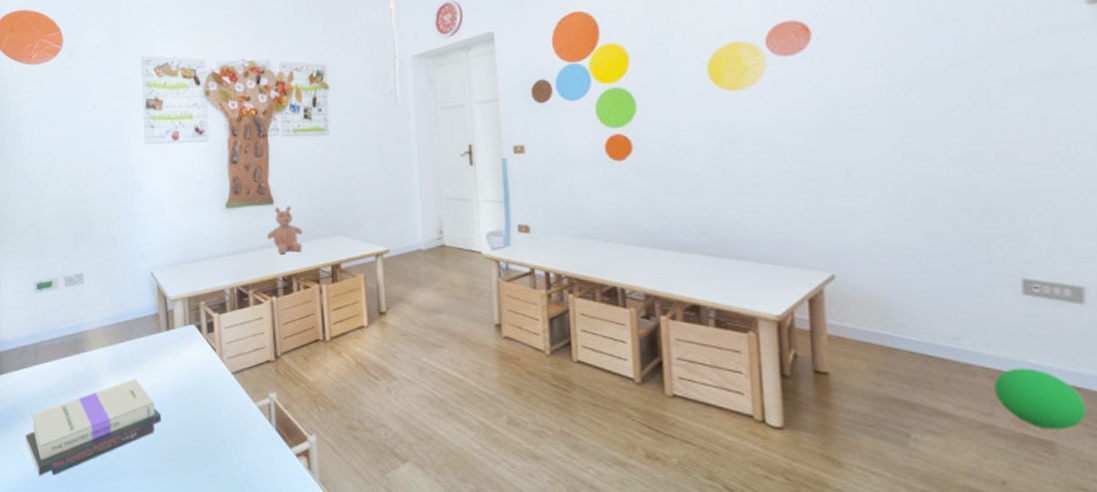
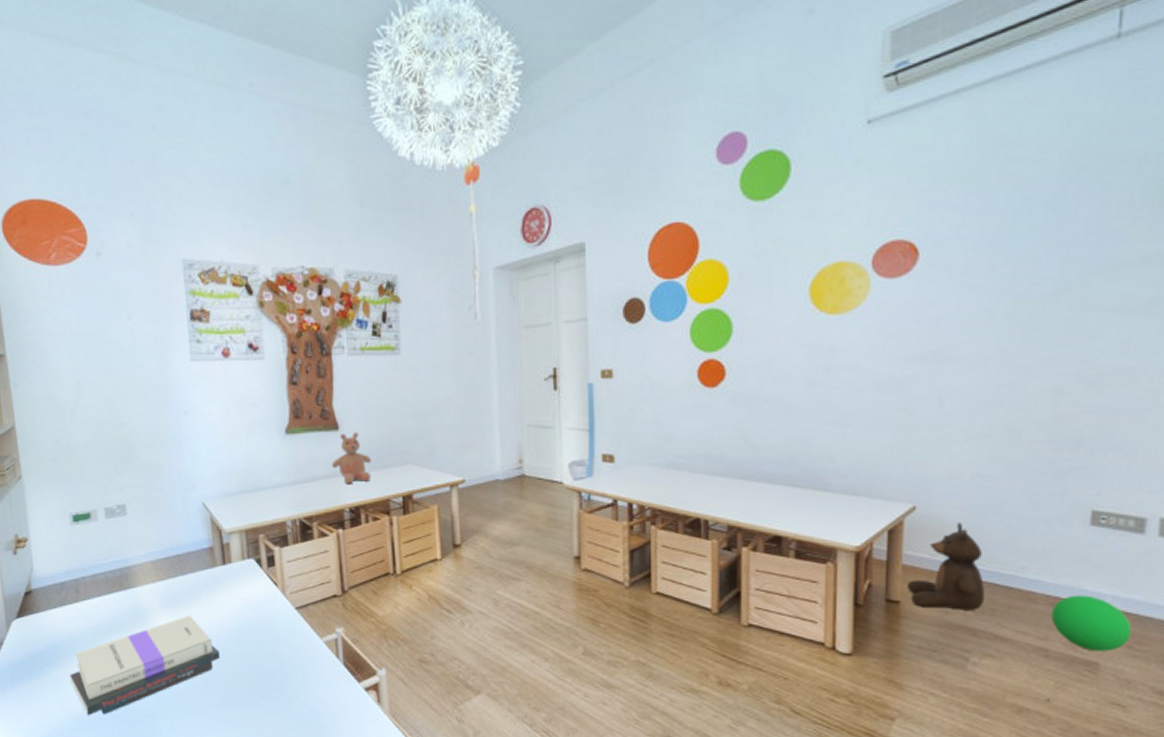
teddy bear: none [835,292,920,383] -> present [908,523,985,610]

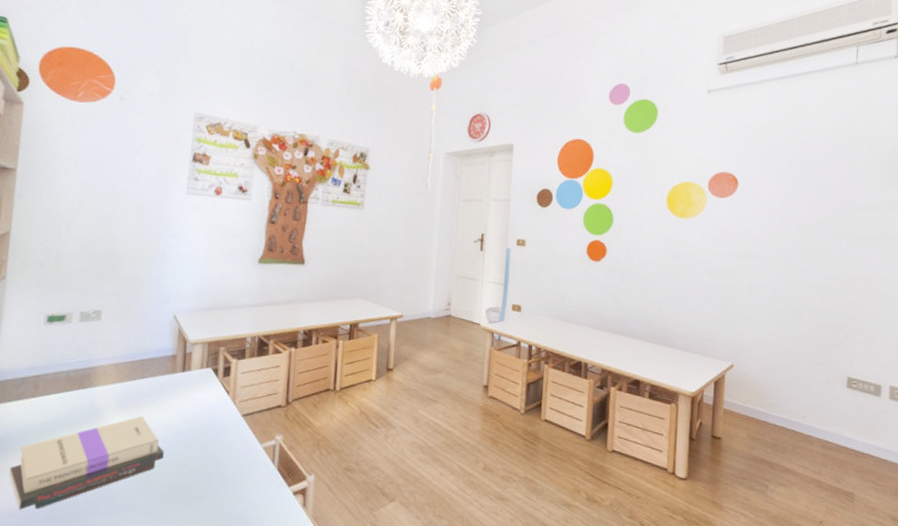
stuffed animal: present [331,432,371,485] -> none [293,267,328,311]
teddy bear: present [908,523,985,610] -> none [727,379,779,448]
ball: present [1051,595,1132,652] -> none [823,440,874,485]

